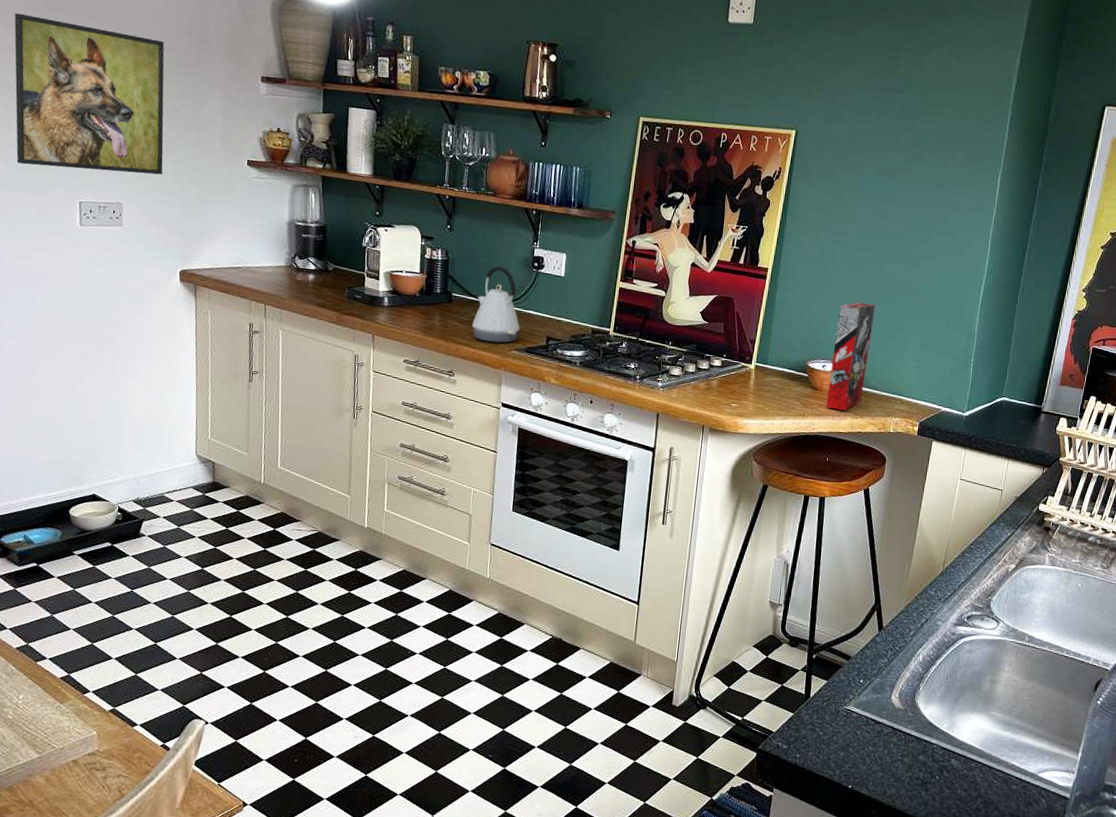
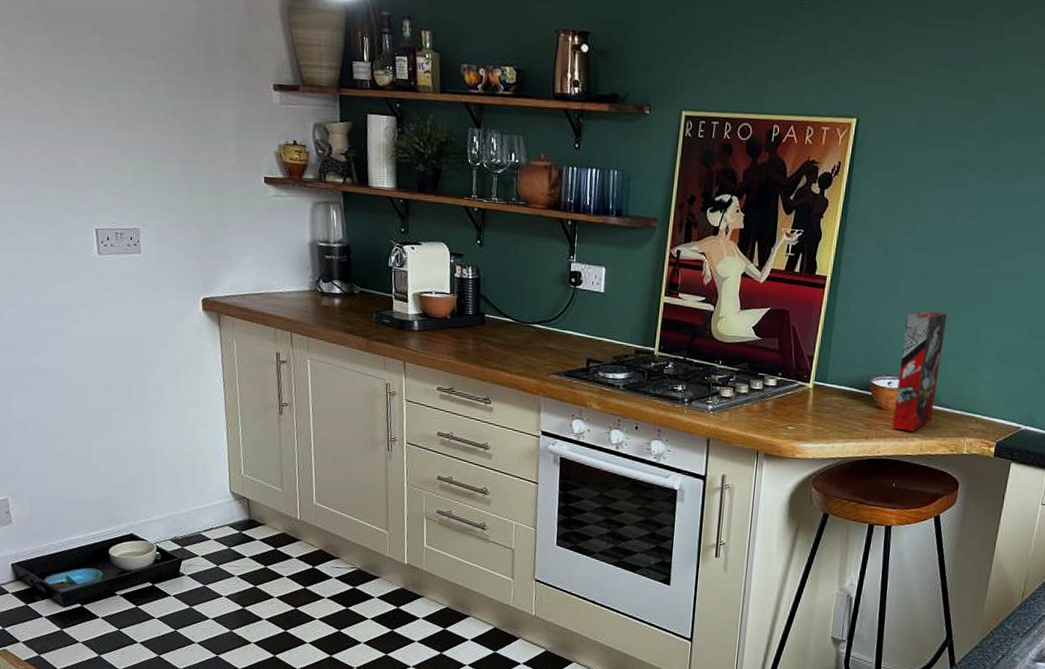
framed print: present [14,13,165,175] -> none [15,27,179,197]
kettle: present [472,266,520,343] -> none [507,283,559,367]

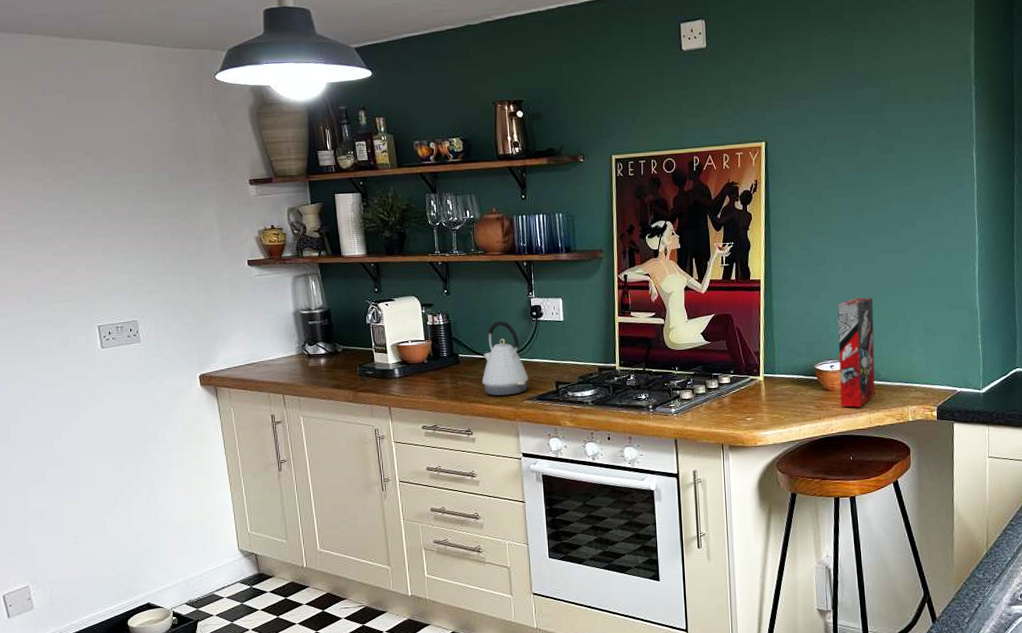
kettle: none [507,283,559,367] -> present [482,320,529,396]

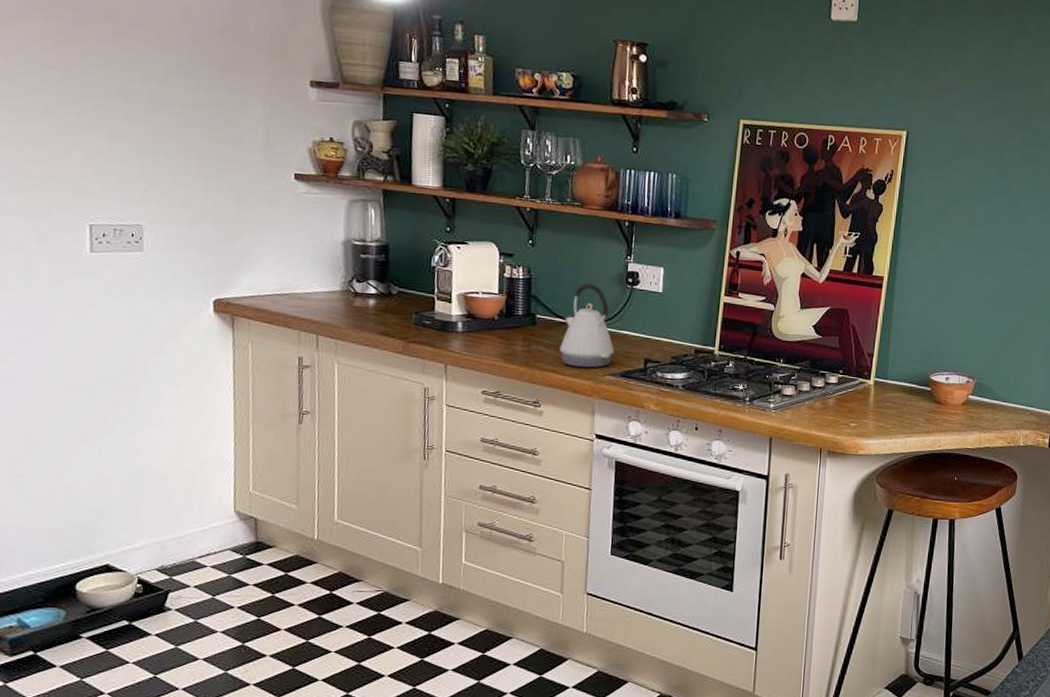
cereal box: present [837,297,875,408] -> none [952,309,999,425]

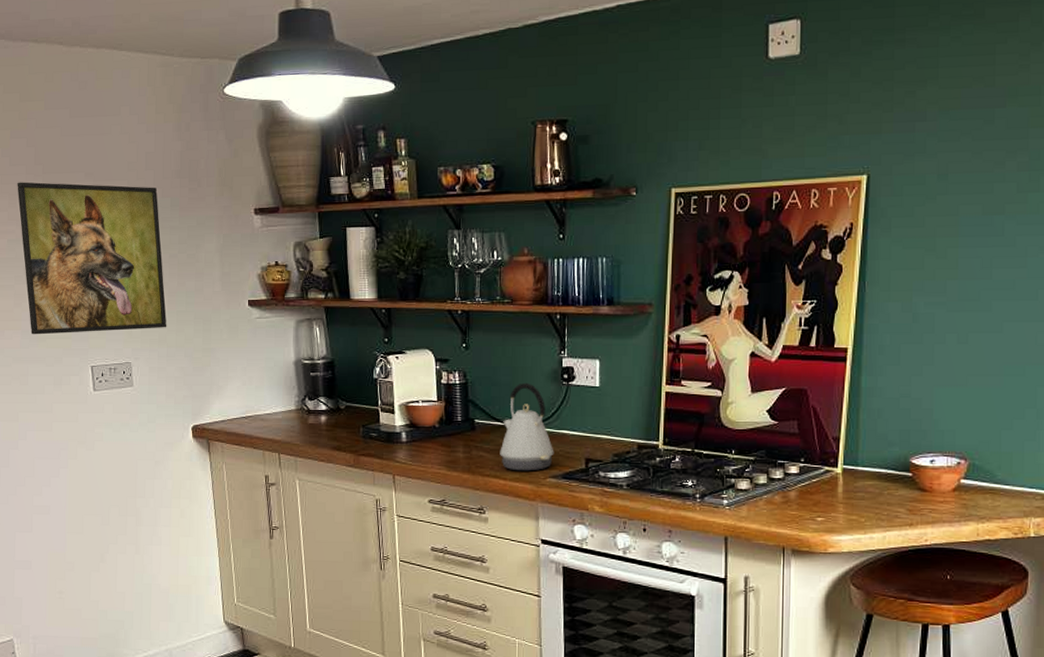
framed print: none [9,12,195,192] -> present [17,182,167,335]

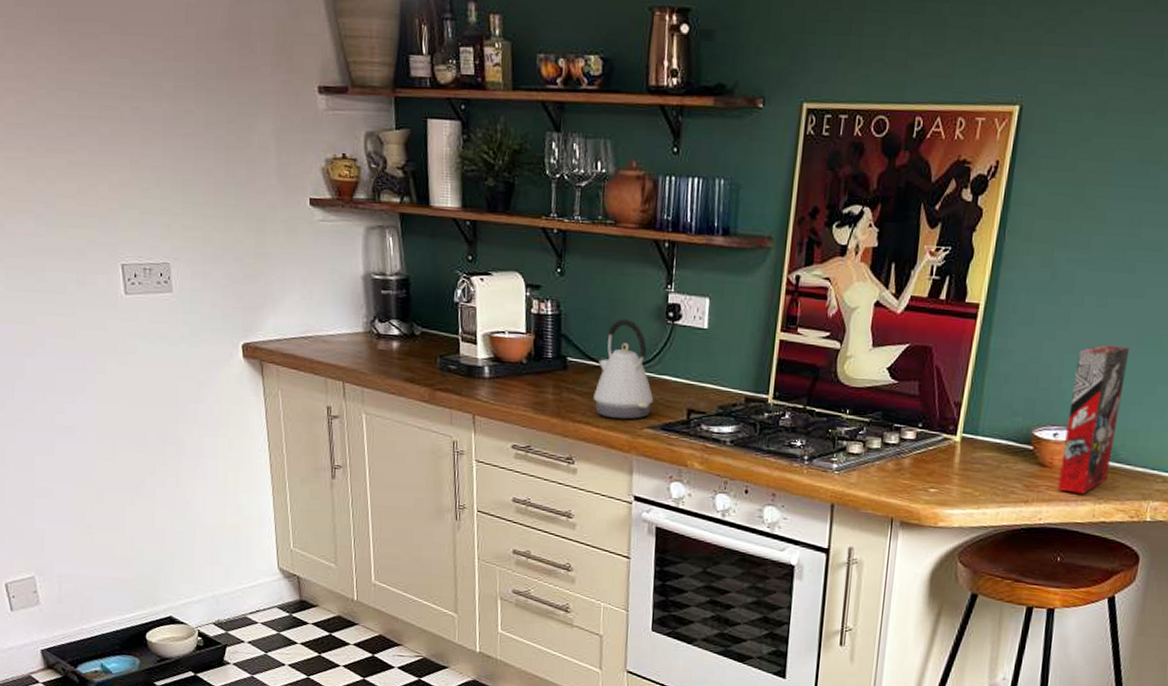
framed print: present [17,182,167,335] -> none [26,27,213,225]
cereal box: none [940,376,995,515] -> present [1058,344,1130,494]

